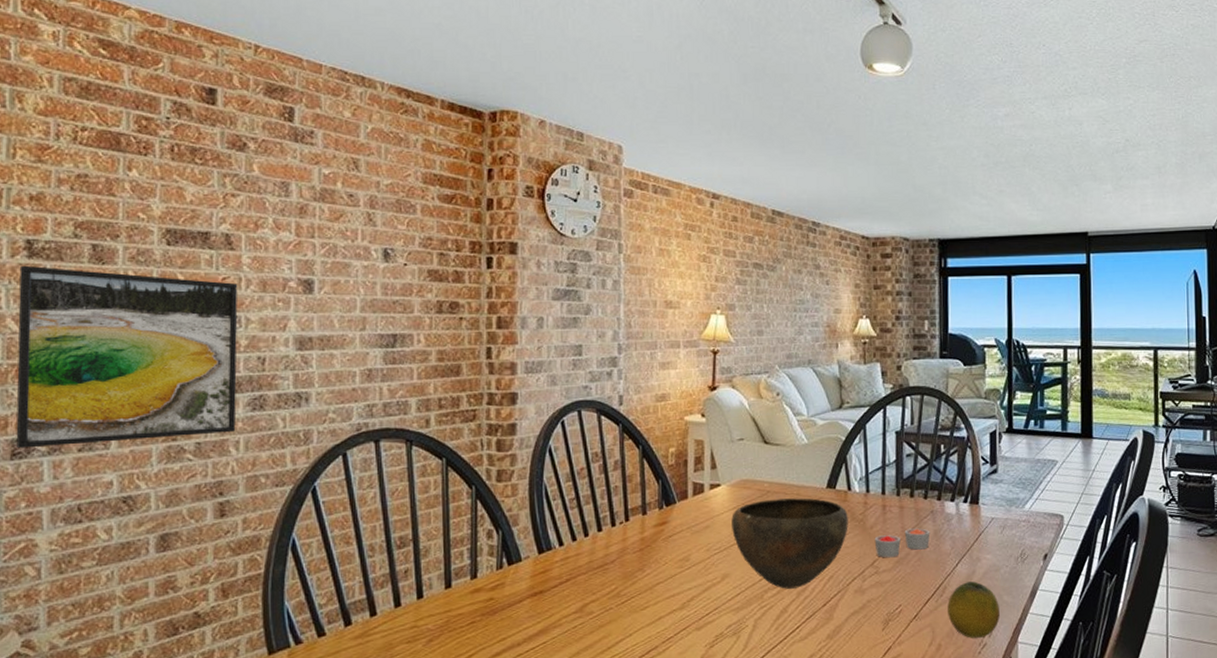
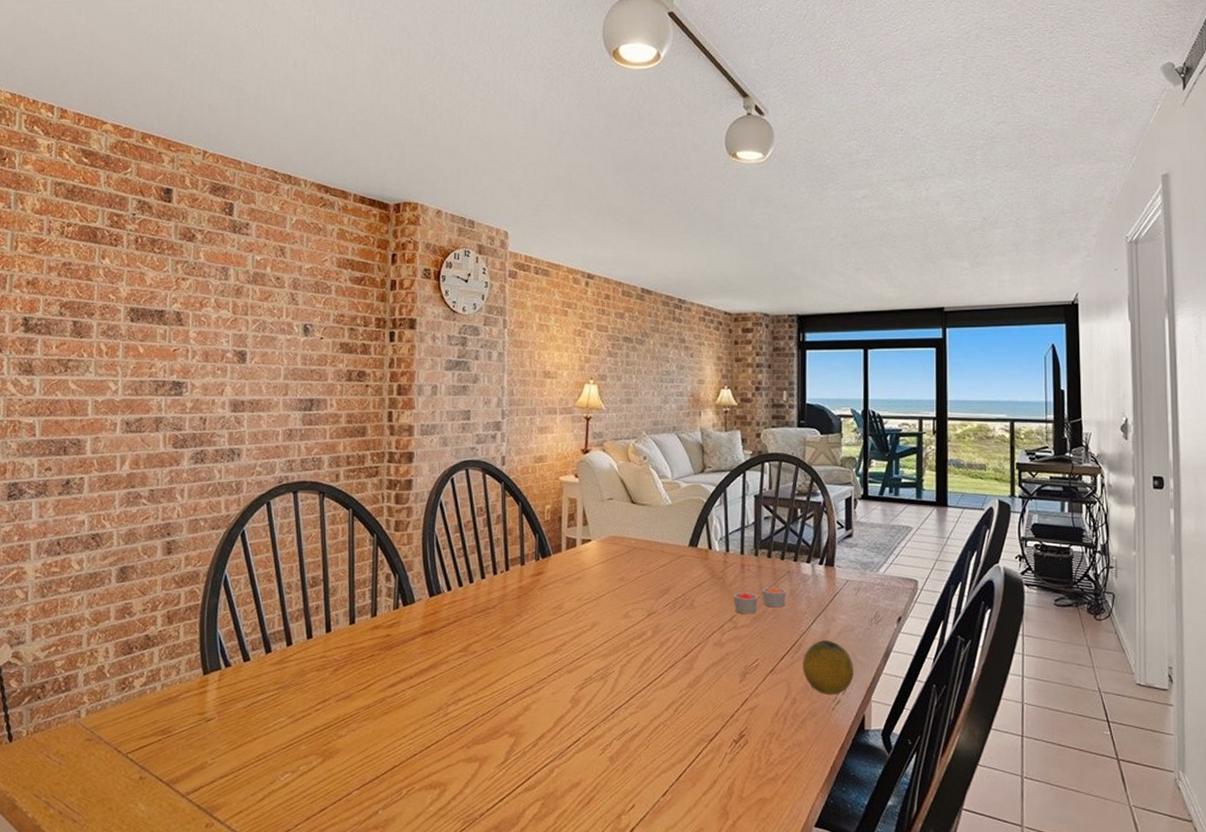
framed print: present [16,265,238,449] -> none [12,338,186,491]
bowl: present [731,498,848,589] -> none [601,555,709,639]

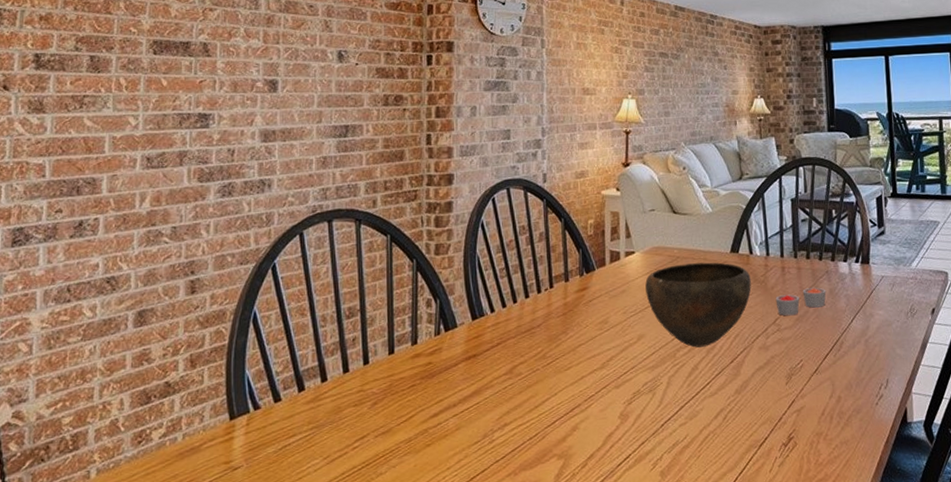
bowl: none [601,555,709,639] -> present [645,262,751,348]
fruit: present [803,640,853,694] -> none [845,336,894,390]

